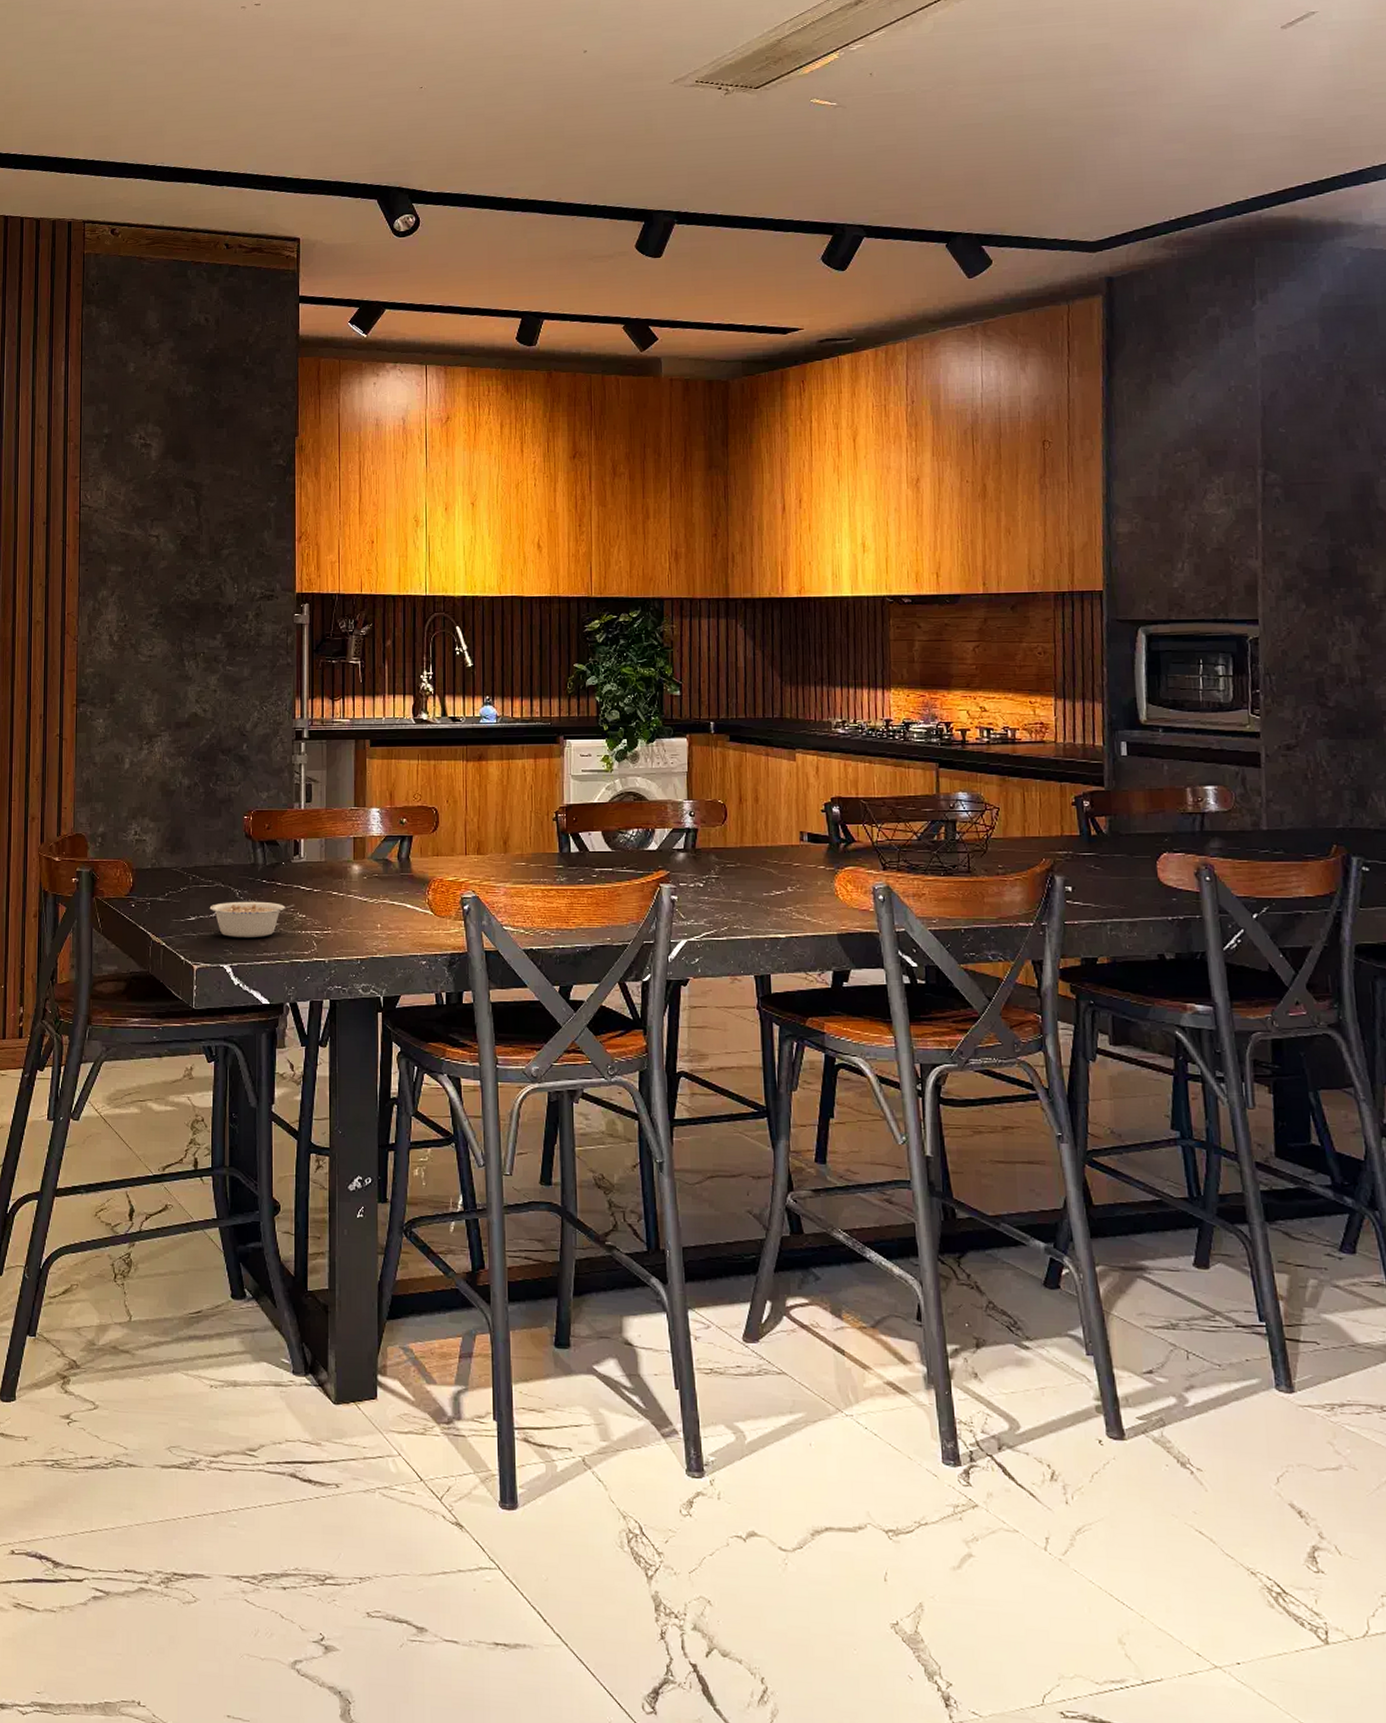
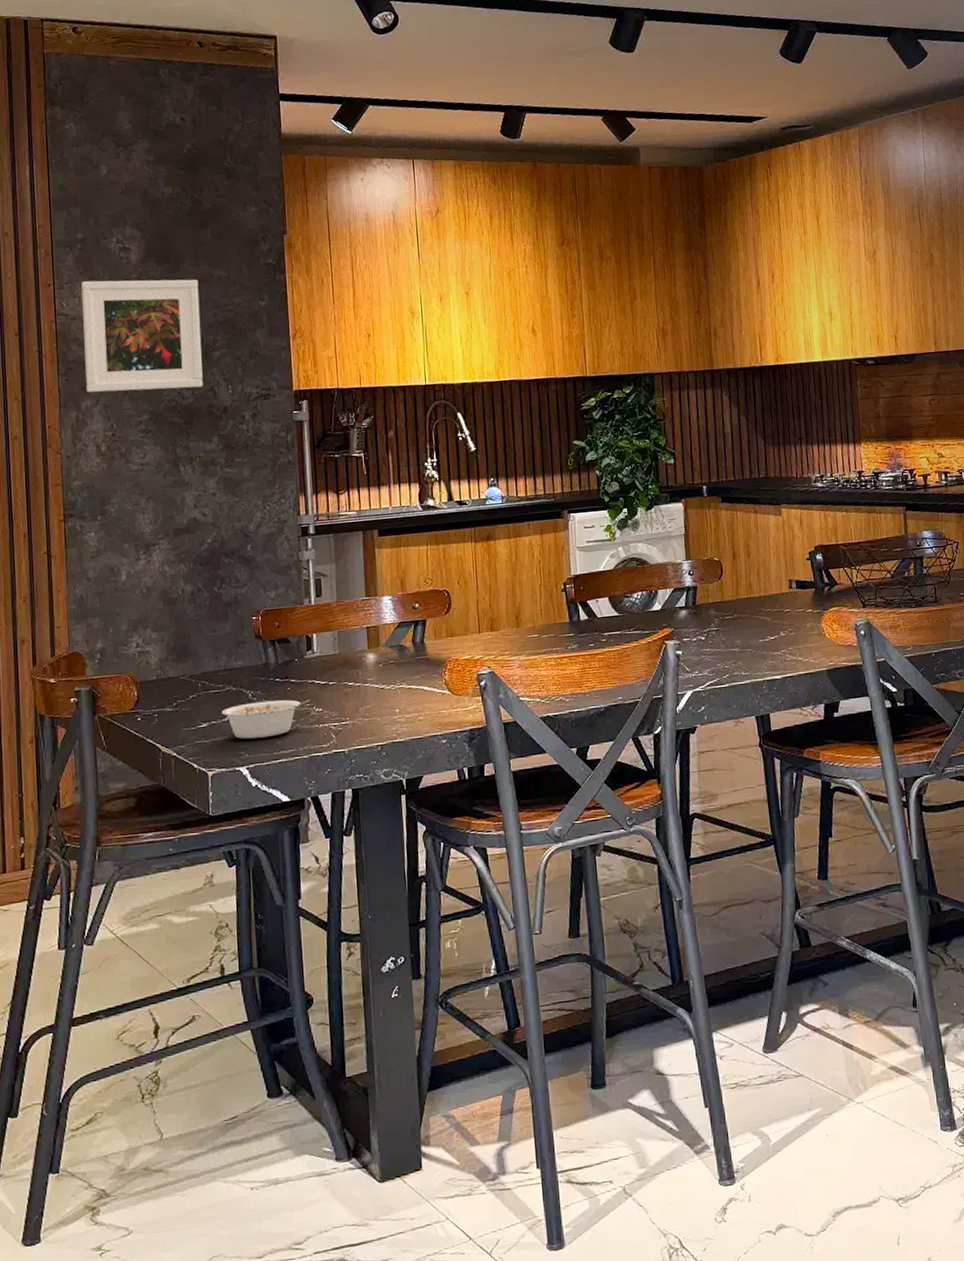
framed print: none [103,475,212,585] -> present [81,279,203,393]

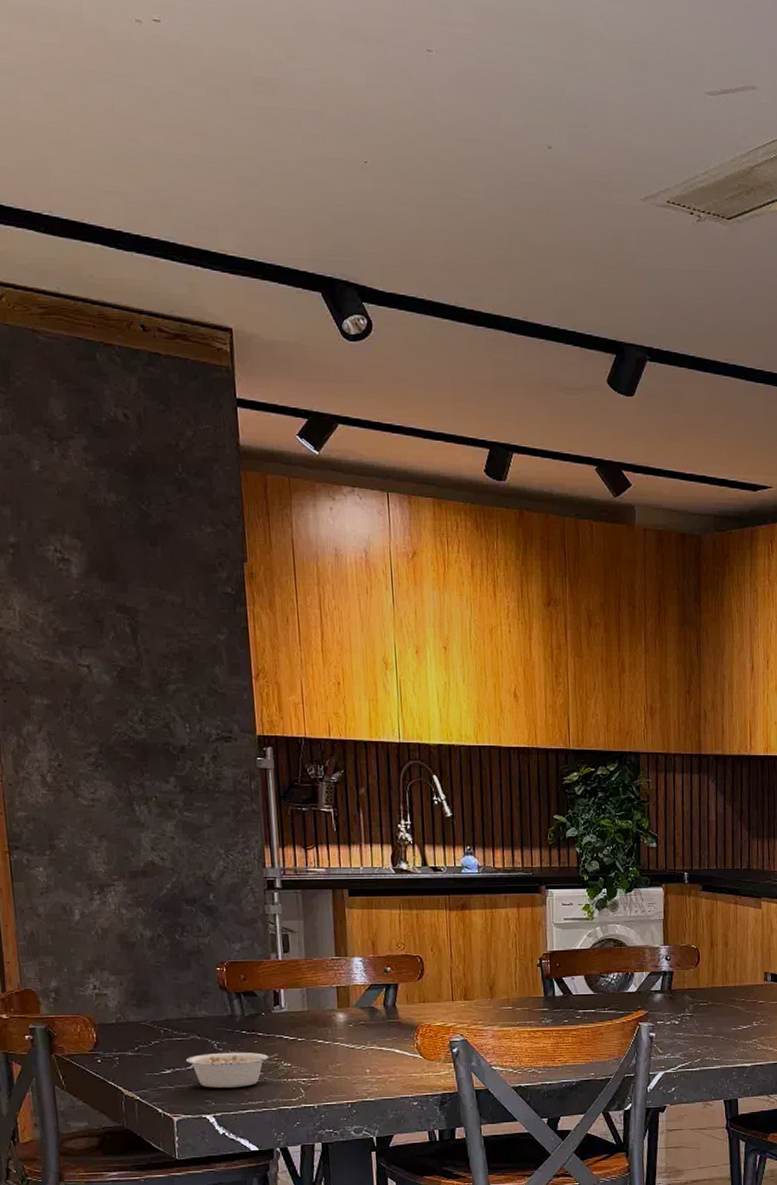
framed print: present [81,279,203,393] -> none [16,592,157,723]

